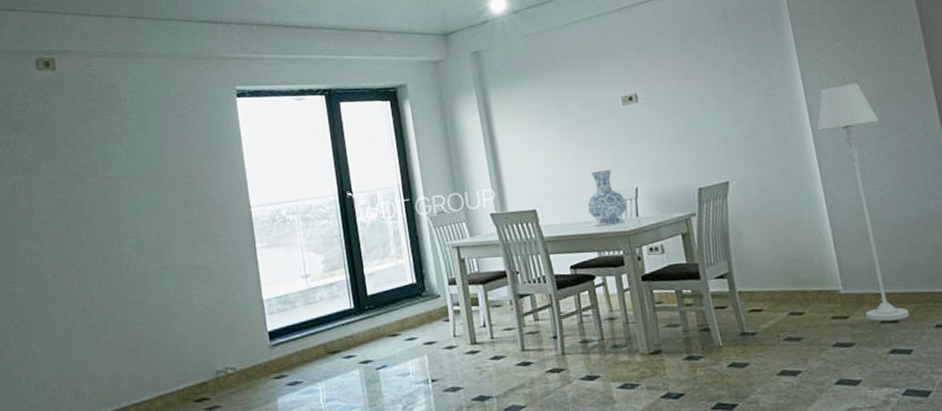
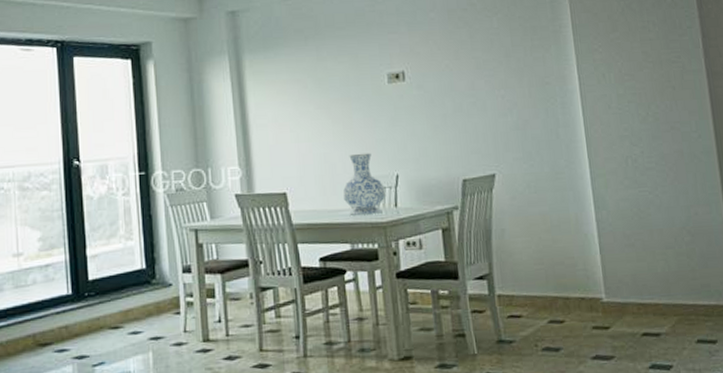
floor lamp: present [817,83,910,322] -> none [590,77,672,334]

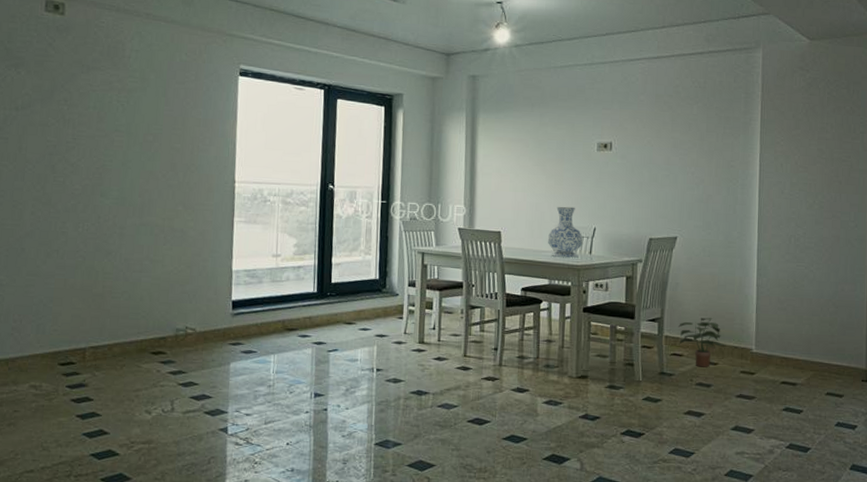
potted plant: none [512,266,571,328] -> present [679,317,726,368]

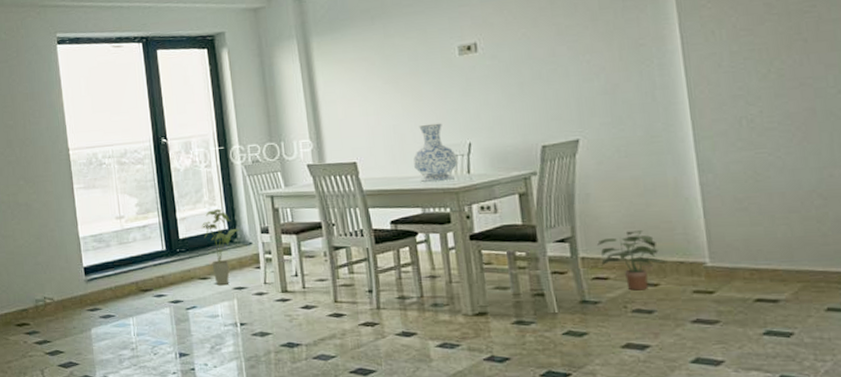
house plant: none [354,258,391,332] -> present [201,208,242,286]

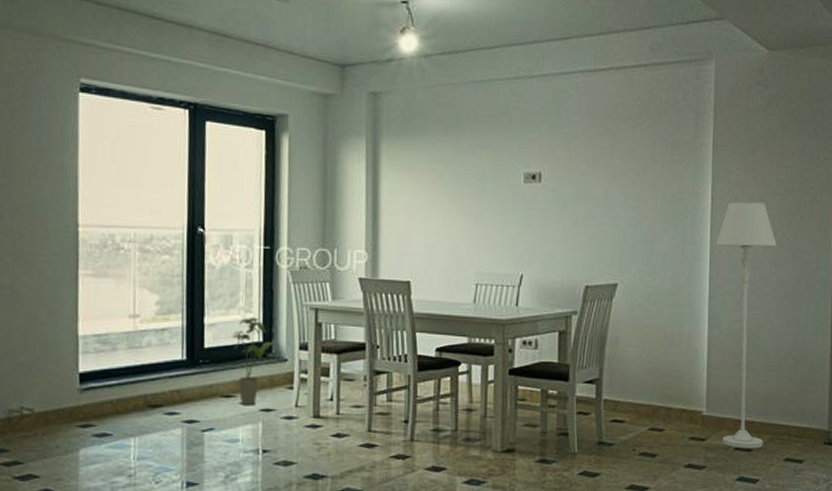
vase: present [413,123,459,182] -> none [465,250,509,311]
potted plant: present [597,230,668,291] -> none [619,377,673,435]
floor lamp: none [694,32,794,300] -> present [716,202,777,449]

